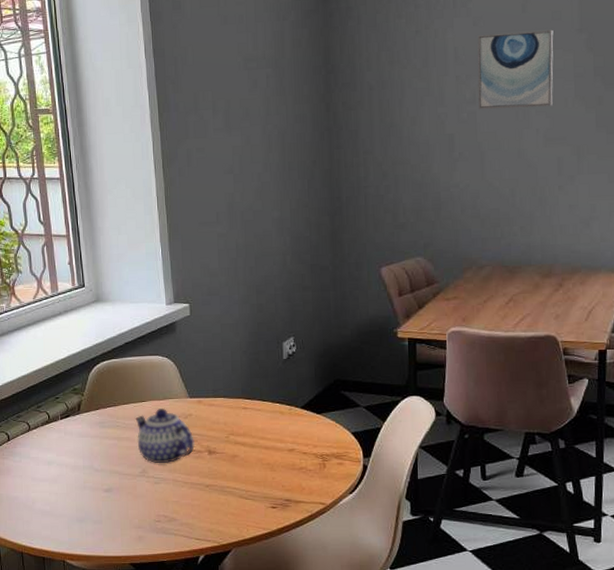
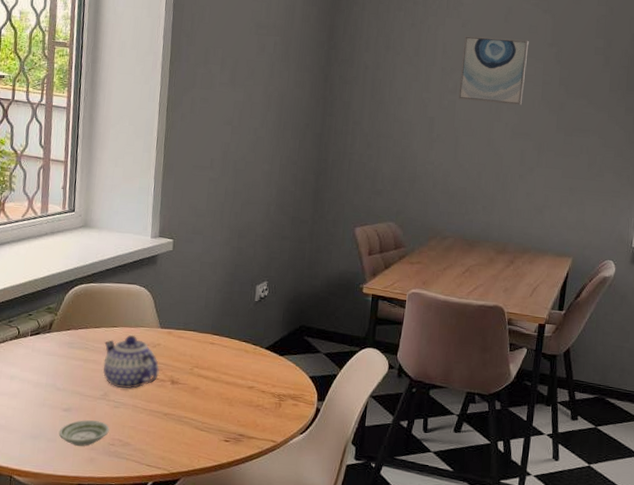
saucer: none [103,499,153,525] -> present [58,420,110,446]

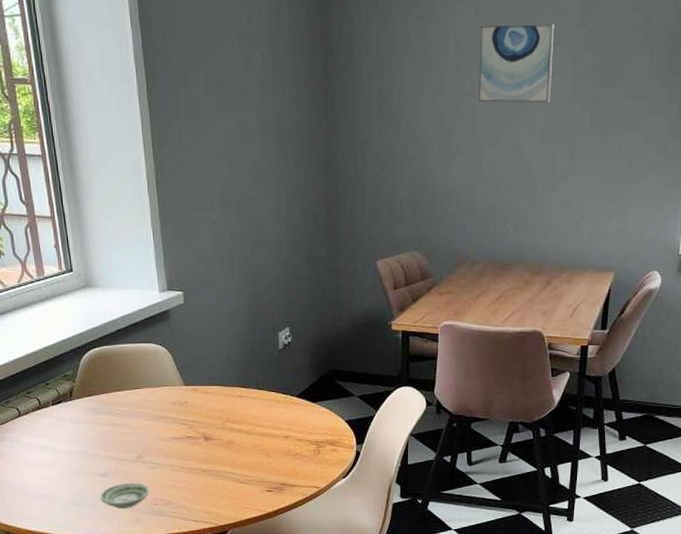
teapot: present [103,334,159,389] -> none [129,395,191,450]

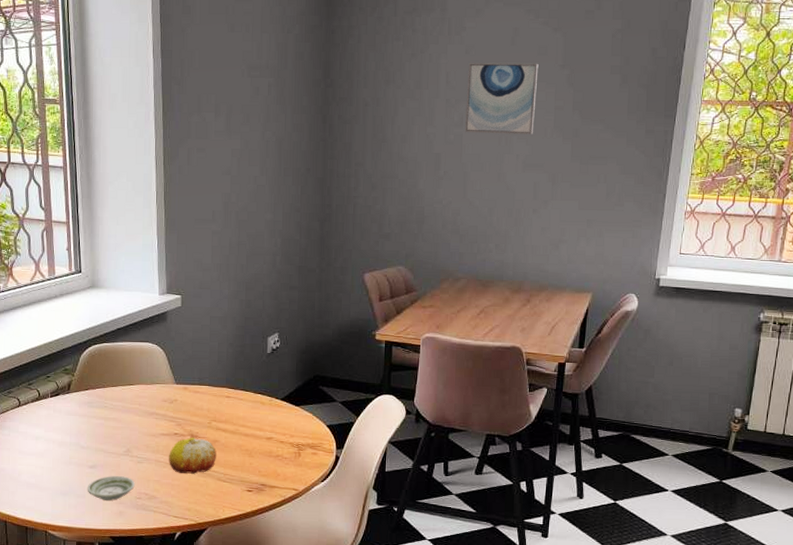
fruit: none [183,439,233,477] -> present [169,437,217,474]

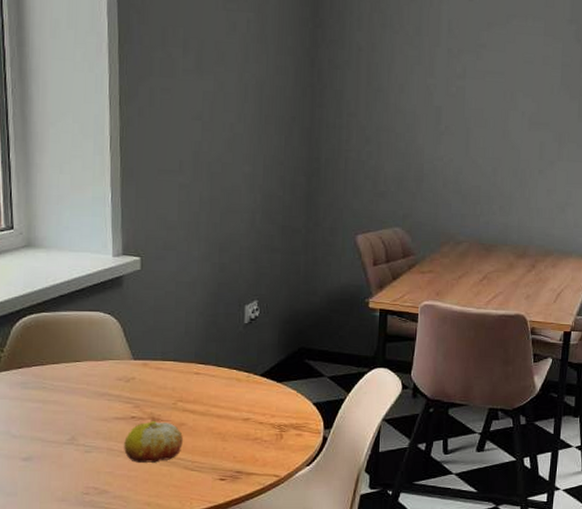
saucer: present [87,476,135,501] -> none [19,469,81,498]
wall art: present [465,62,539,134] -> none [468,10,546,91]

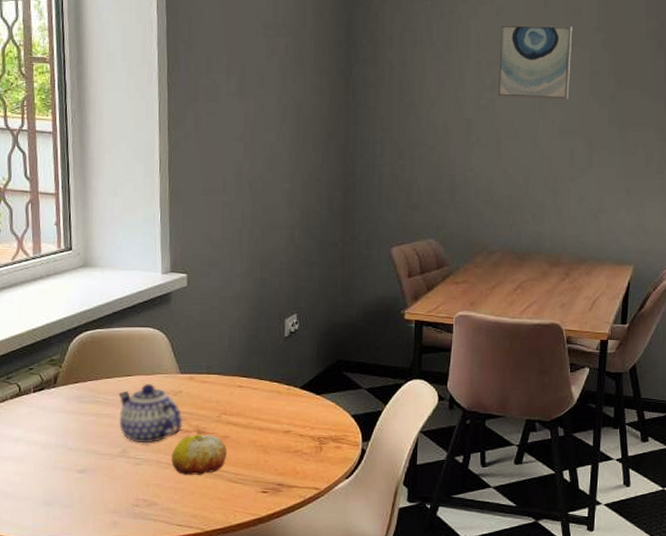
teapot: none [66,369,136,431] -> present [118,383,183,444]
wall art: none [468,10,546,91] -> present [498,24,573,99]

